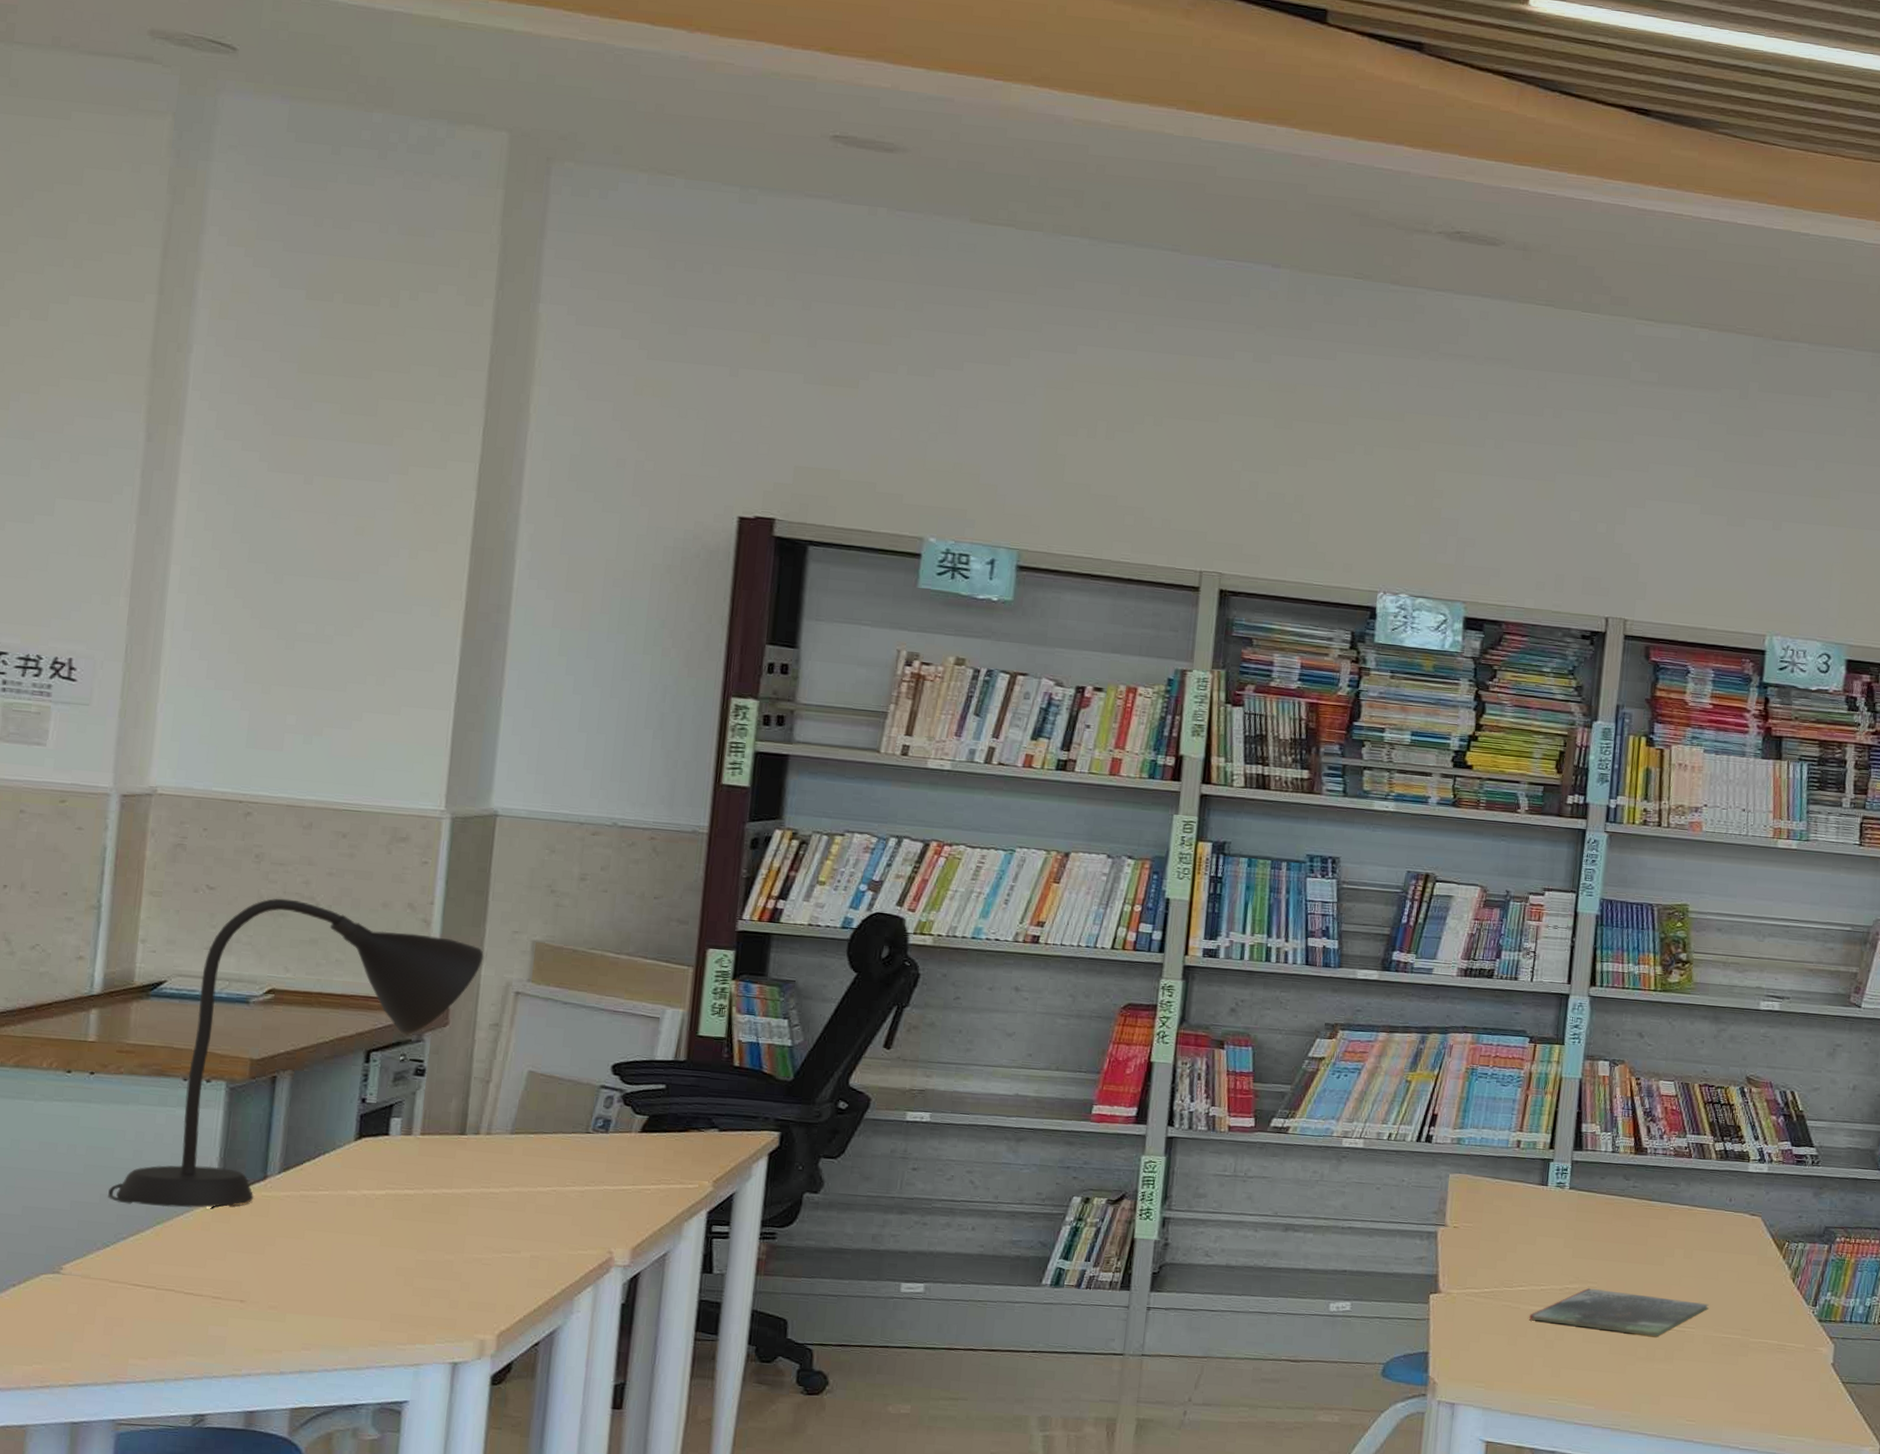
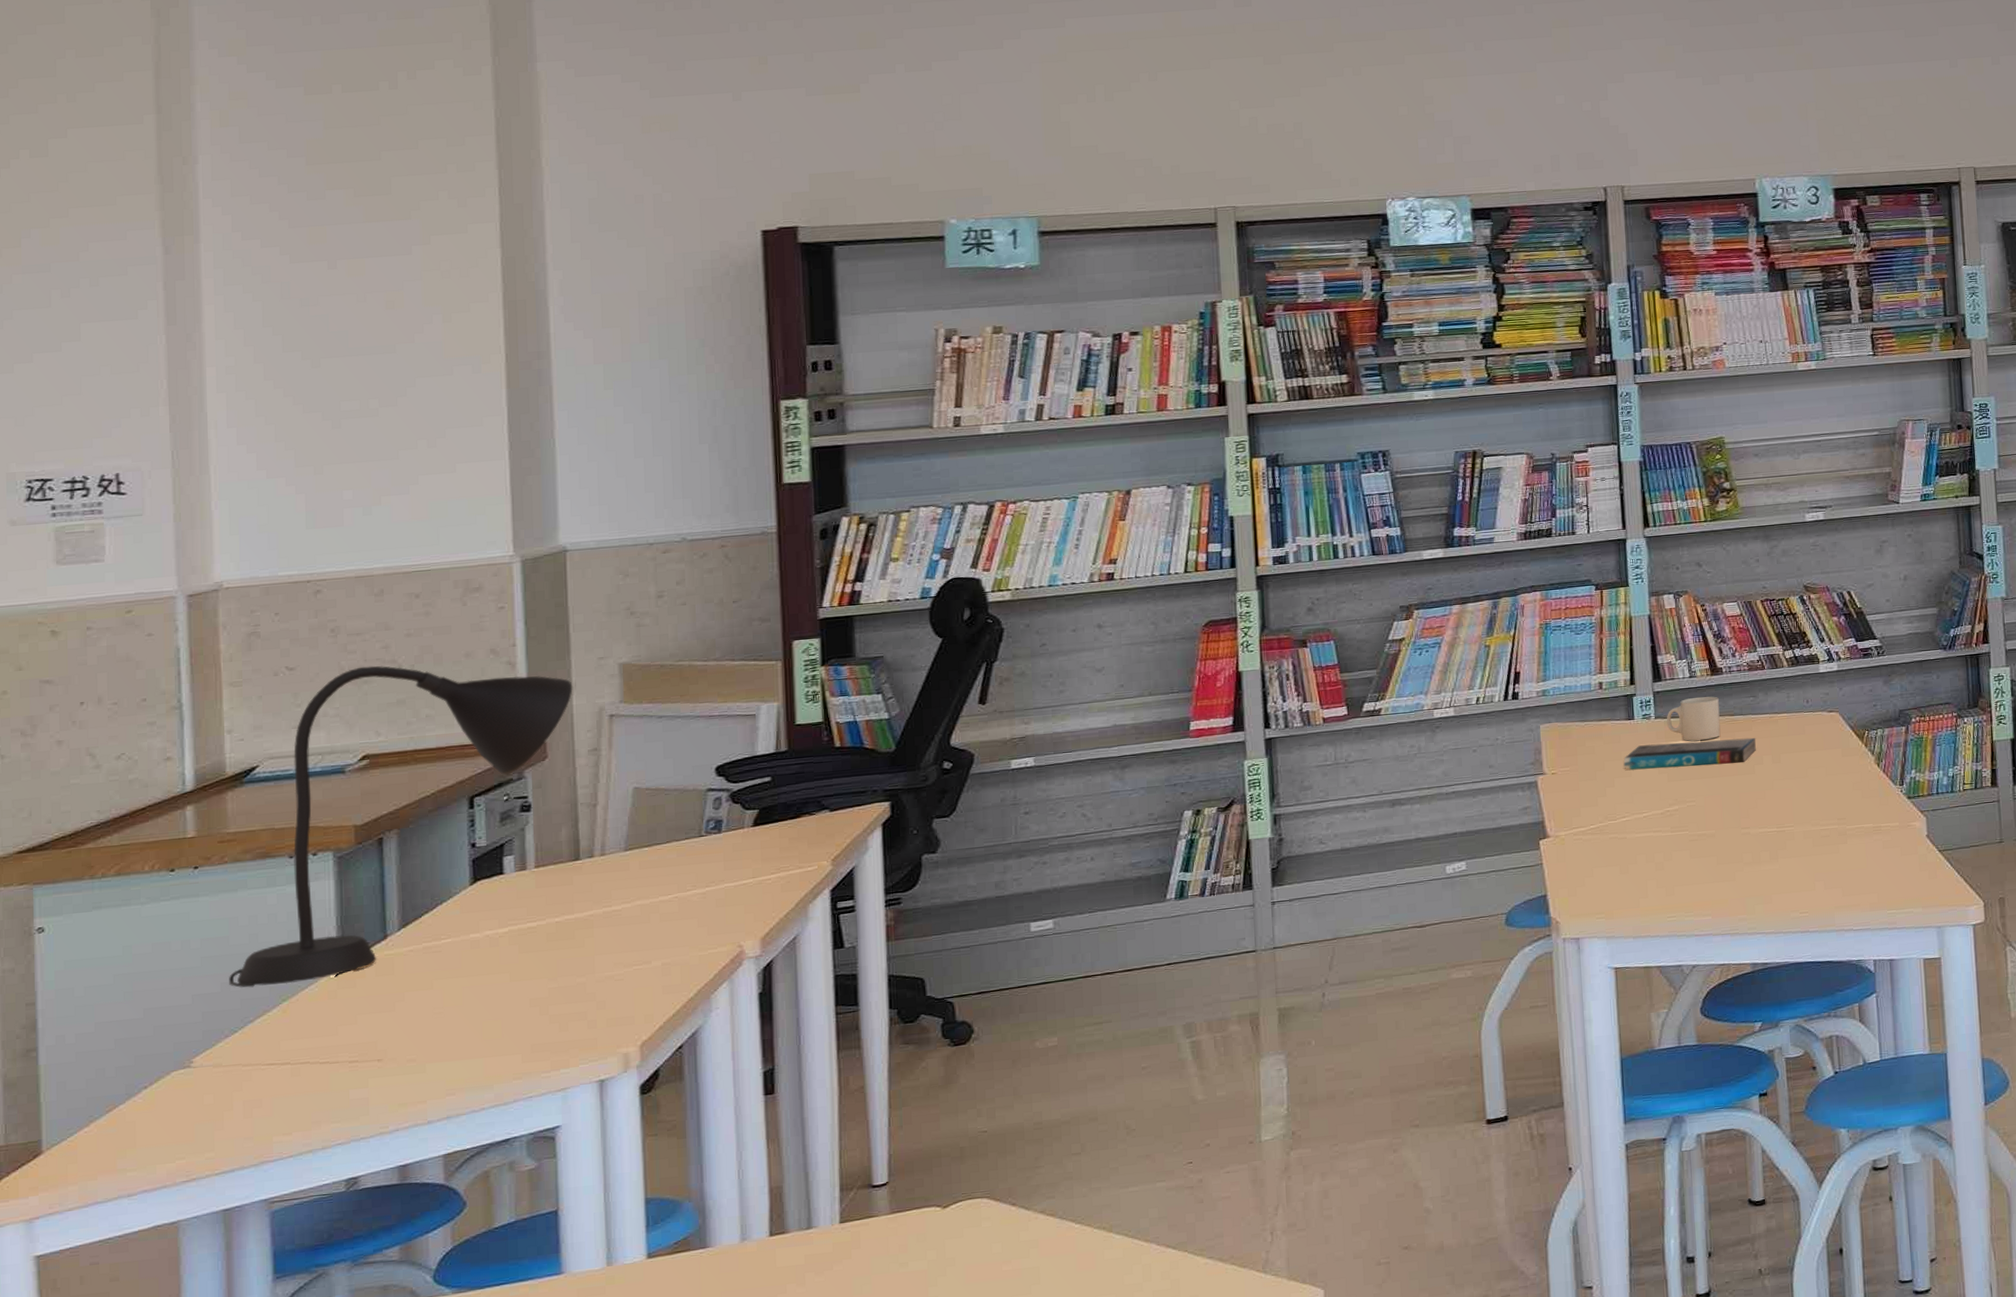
book: none [1528,1214,1670,1253] -> present [1623,737,1756,771]
magazine: present [1530,1287,1709,1337] -> none [1637,801,1803,847]
mug: none [1580,1174,1639,1221] -> present [1666,696,1721,741]

